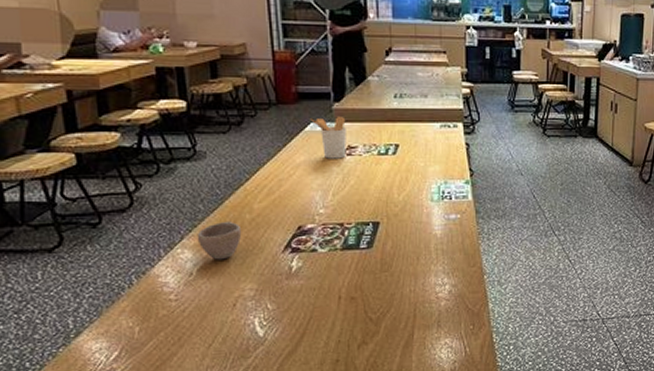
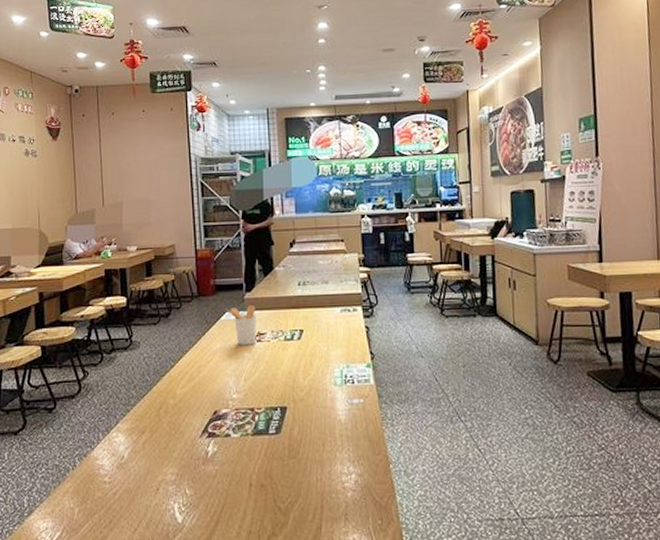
cup: present [196,221,242,260] -> none [129,406,166,444]

